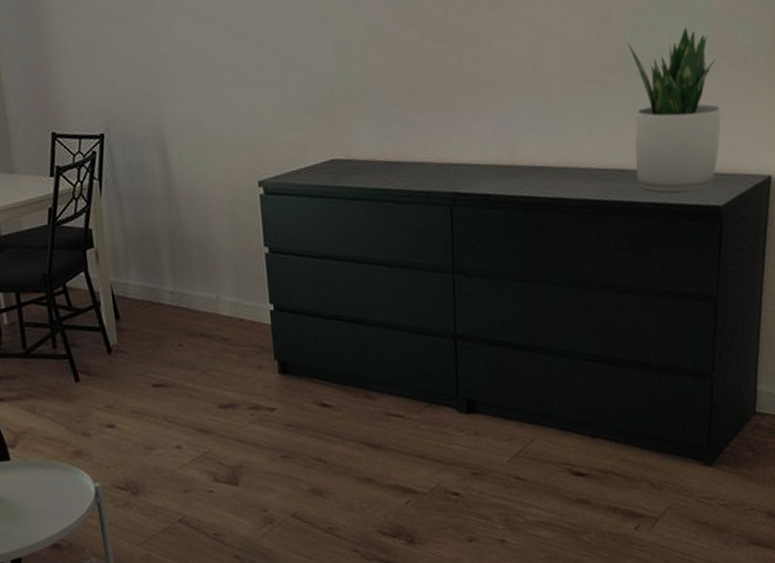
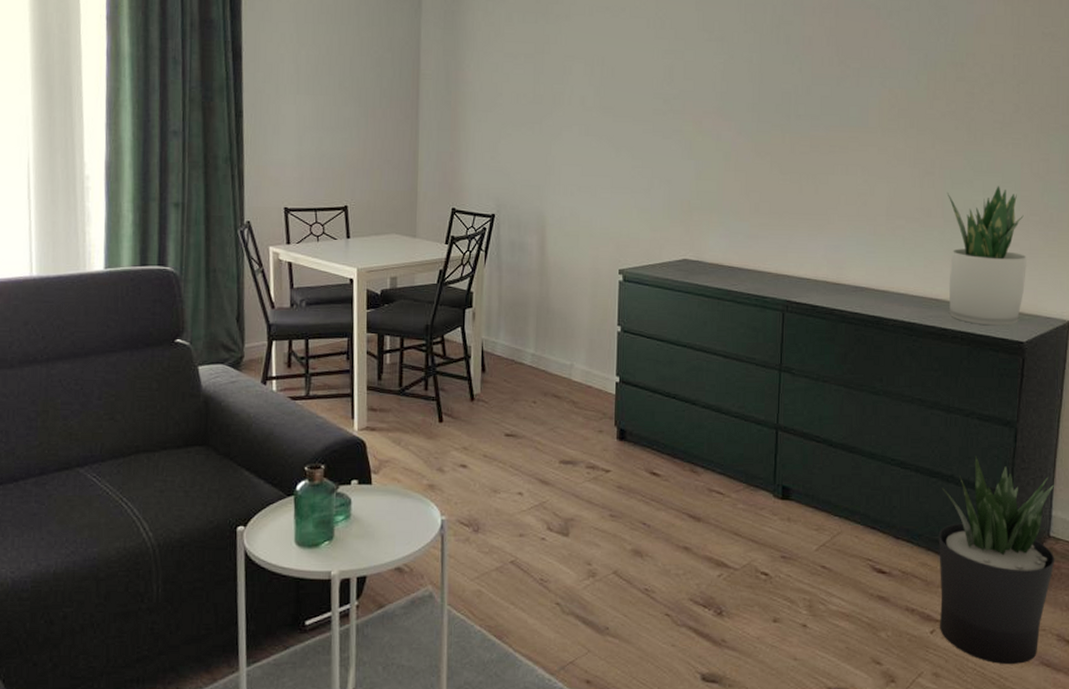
planter: none [637,338,762,550] -> present [938,456,1055,664]

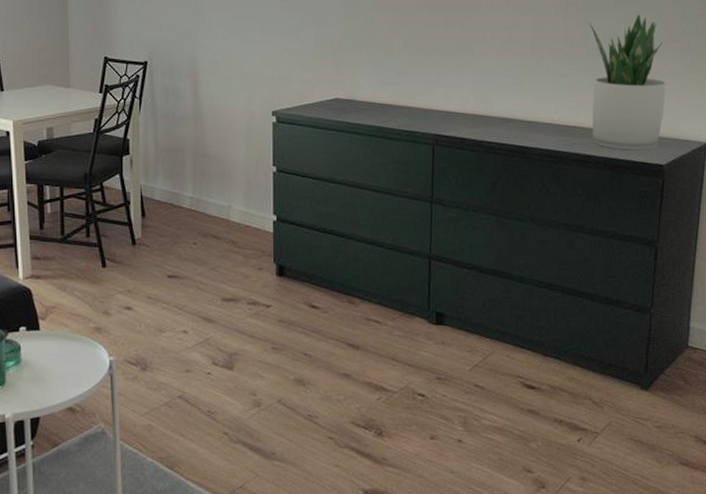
planter: present [938,456,1055,664] -> none [584,275,693,466]

